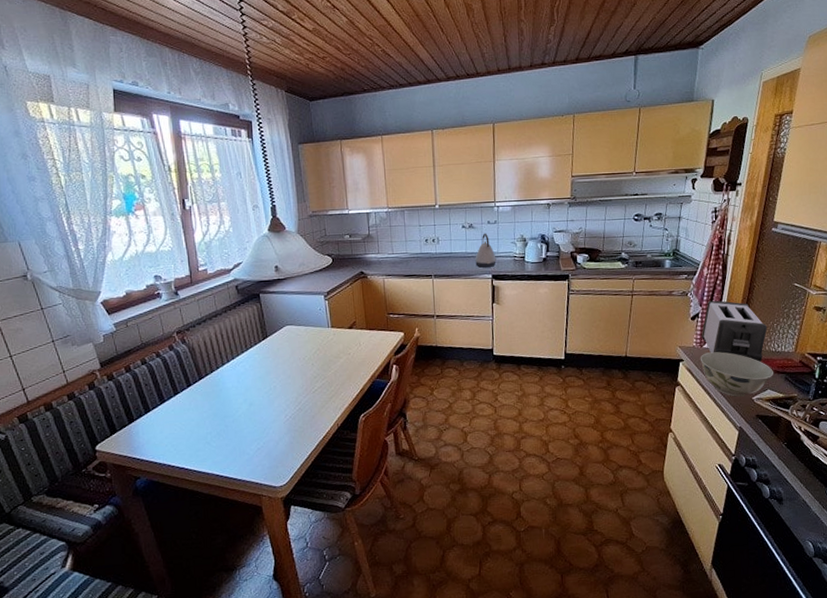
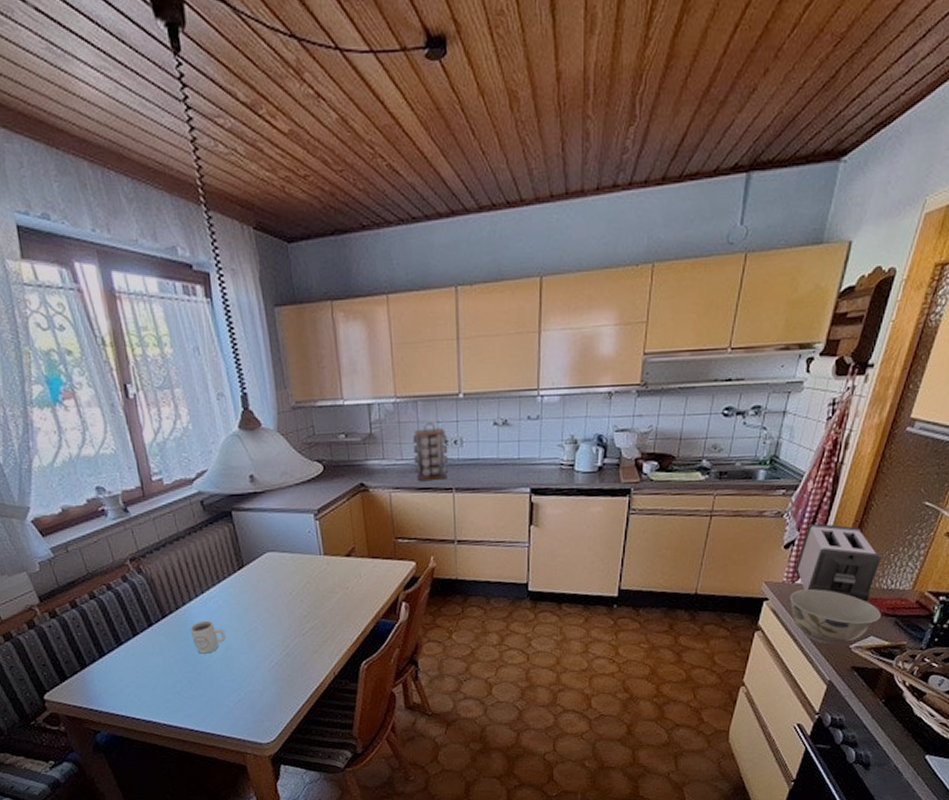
mug: none [221,381,250,410] -> present [189,620,226,654]
spice rack: none [401,226,429,270] -> present [413,422,449,481]
kettle: present [475,233,496,268] -> none [509,432,537,479]

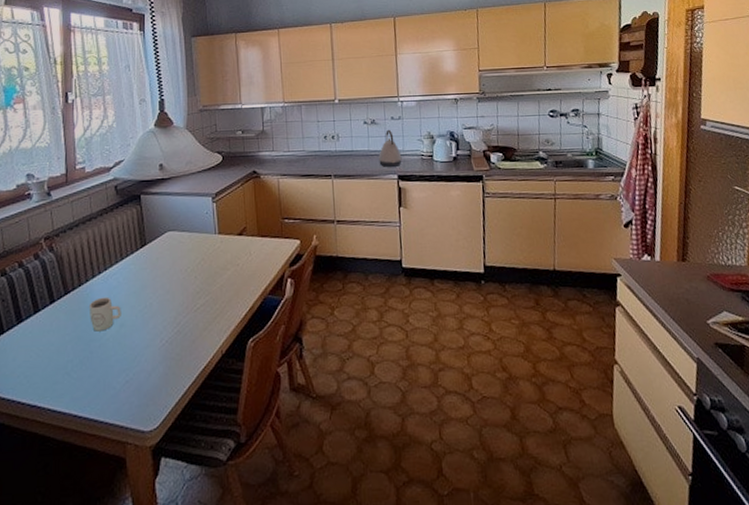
spice rack: present [413,422,449,481] -> none [298,121,328,169]
kettle: none [509,432,537,479] -> present [378,129,402,167]
bowl: present [789,589,882,645] -> none [639,265,728,320]
toaster: present [794,523,882,602] -> none [637,205,713,278]

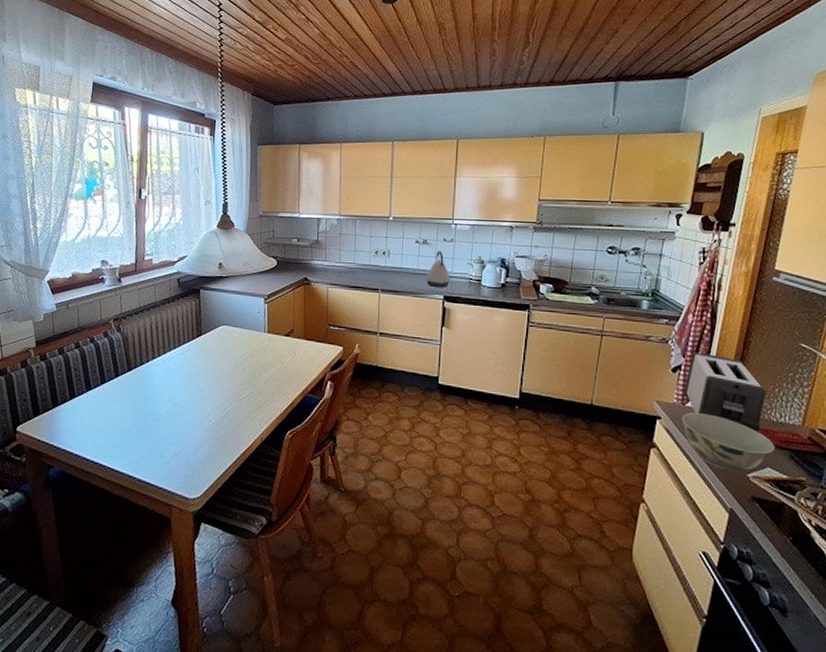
mug: present [88,296,121,332] -> none [148,377,176,407]
toaster: none [637,205,713,278] -> present [683,351,767,432]
bowl: none [639,265,728,320] -> present [681,412,776,472]

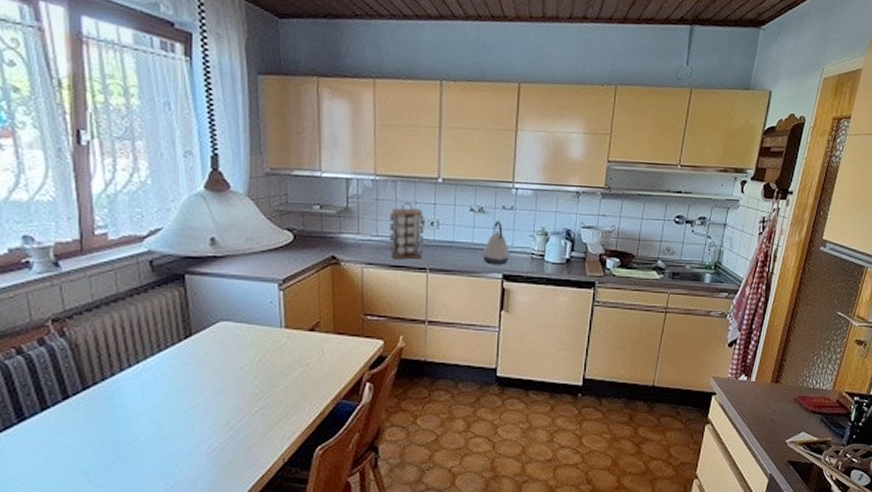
spice rack: none [349,236,378,282] -> present [389,202,425,260]
bowl: present [681,412,776,472] -> none [734,386,810,439]
toaster: present [683,351,767,432] -> none [737,325,807,400]

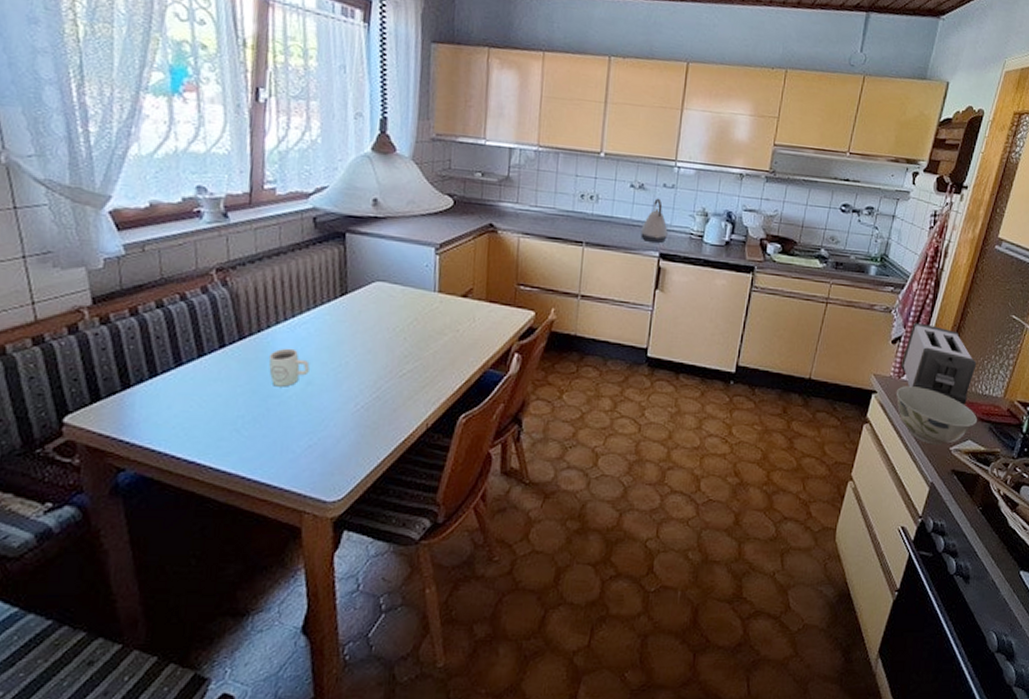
mug: none [115,394,159,434] -> present [268,348,310,387]
spice rack: present [389,202,425,260] -> none [547,174,584,232]
bowl: none [734,386,810,439] -> present [895,386,978,445]
toaster: none [737,325,807,400] -> present [900,322,977,405]

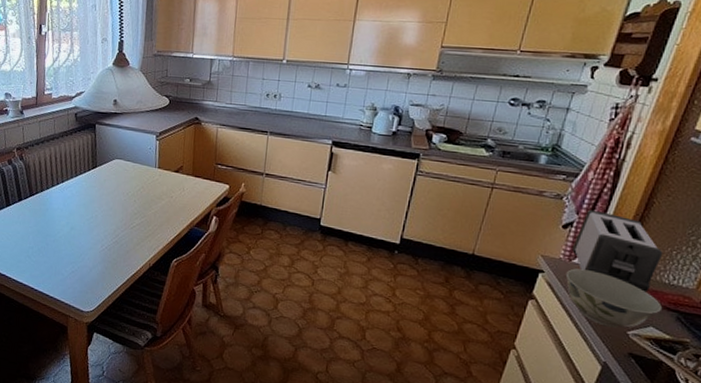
mug: present [268,348,310,387] -> none [47,203,73,230]
kettle: present [641,198,668,243] -> none [316,95,340,133]

